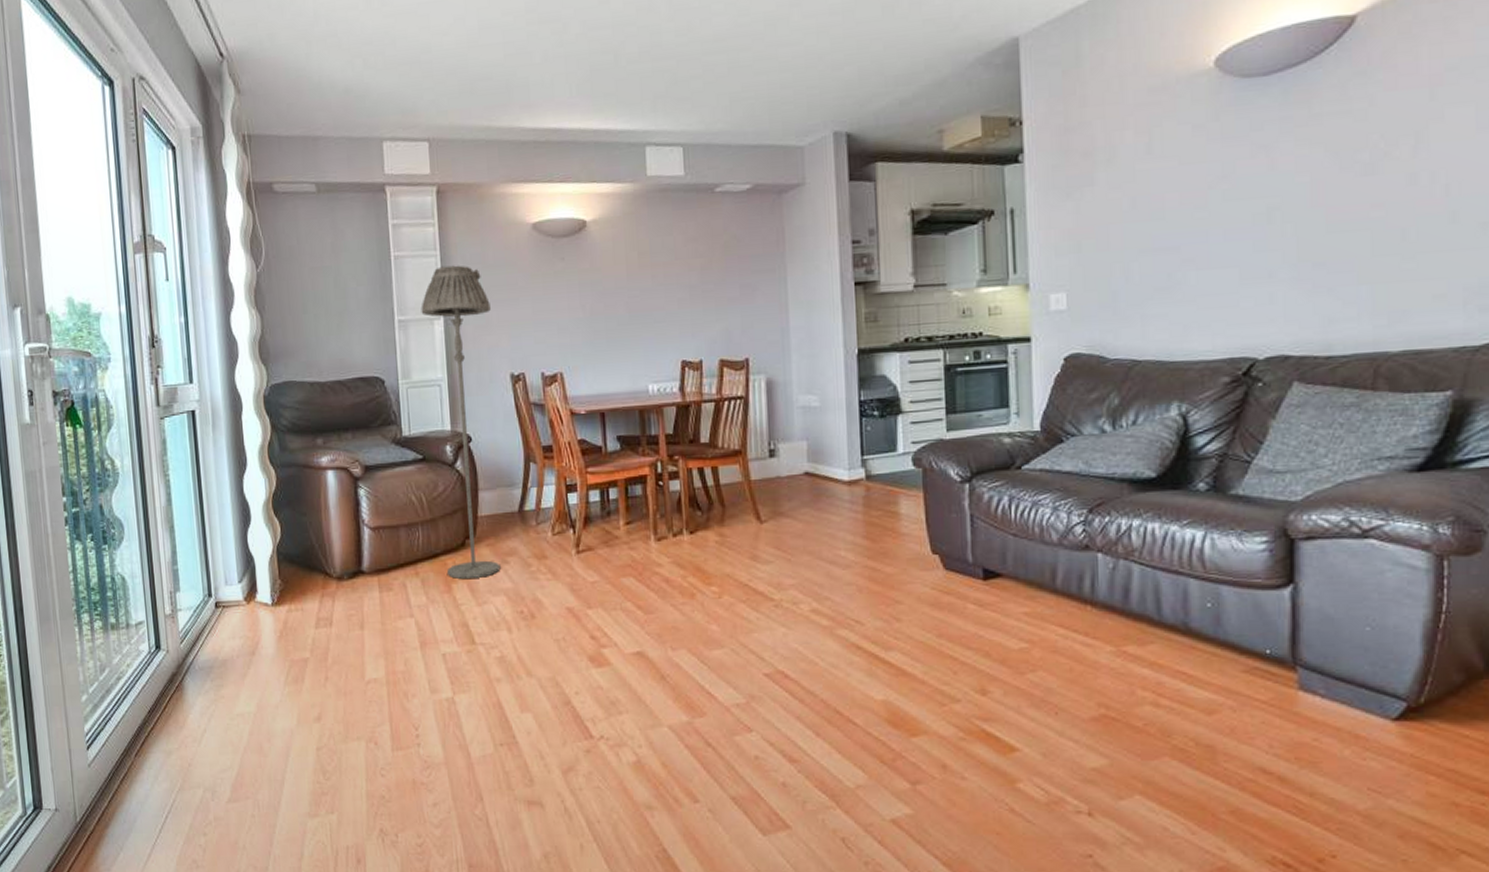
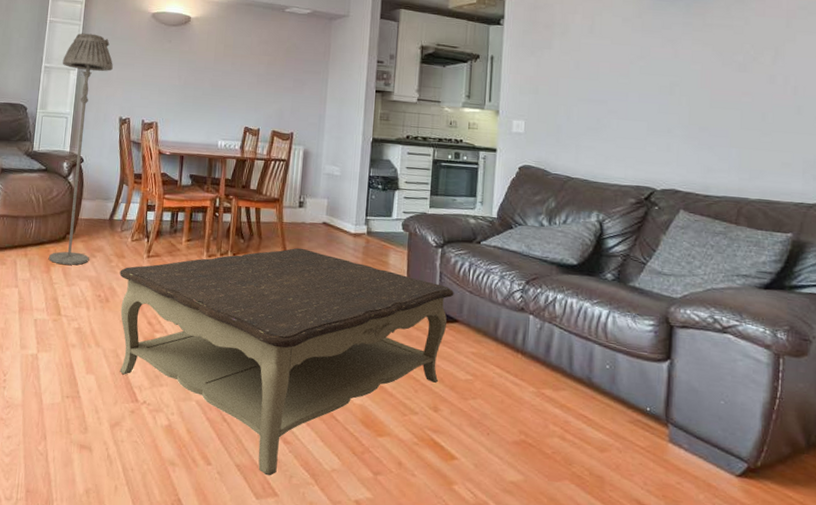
coffee table: none [543,510,993,805] -> present [119,247,454,476]

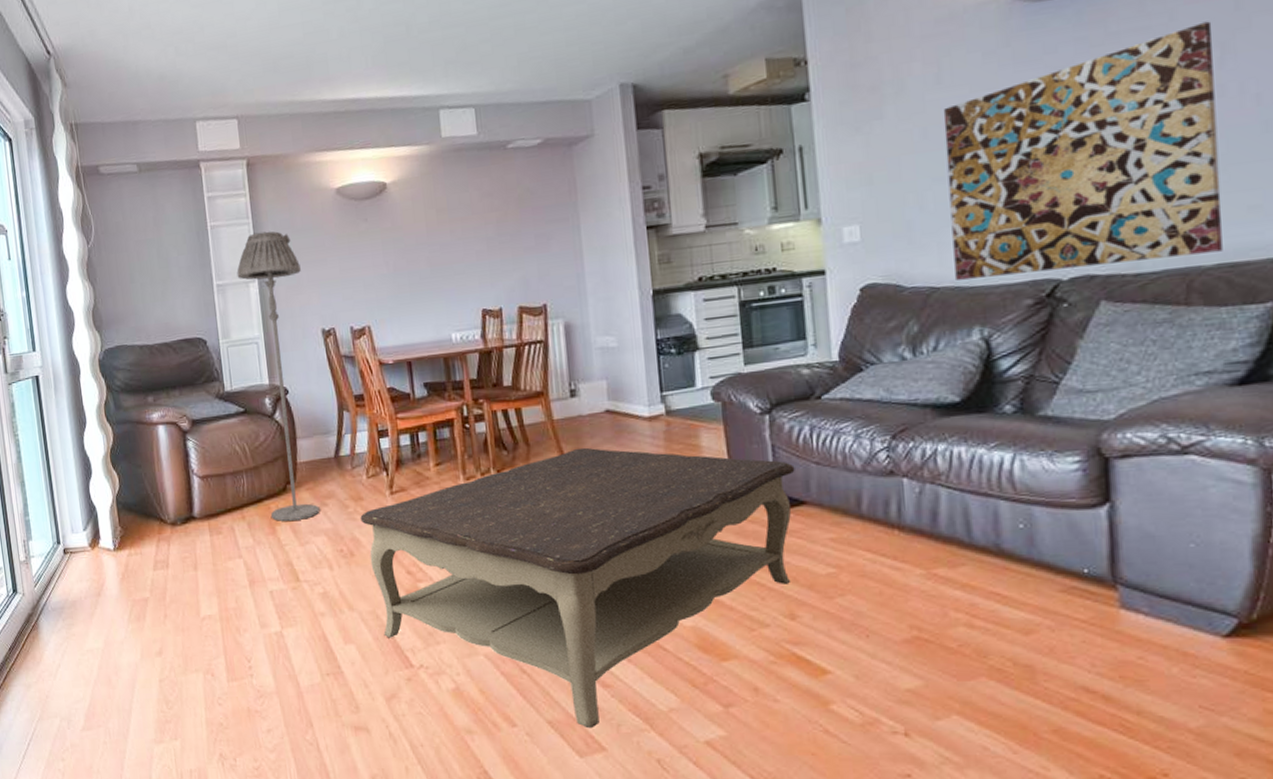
wall art: none [585,30,771,191] -> present [943,21,1223,280]

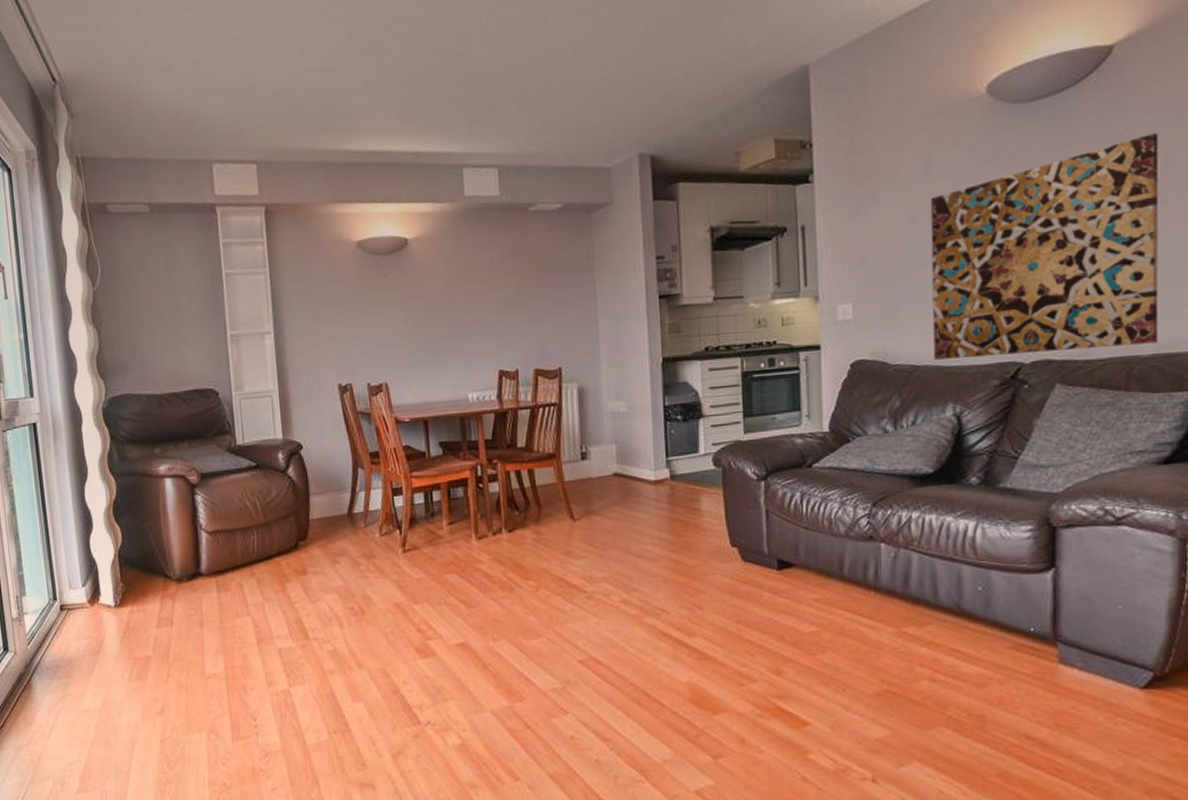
floor lamp: present [236,231,320,521] -> none [252,281,332,578]
coffee table: present [360,447,795,729] -> none [372,509,786,781]

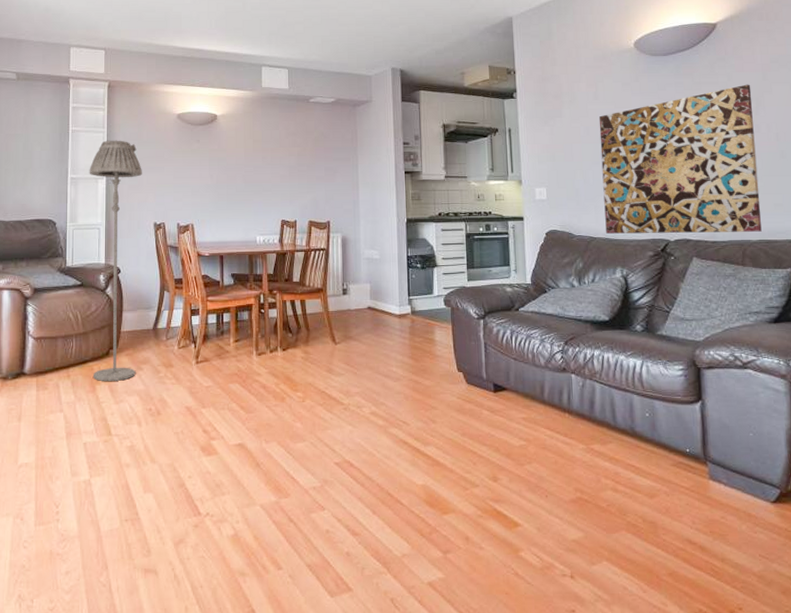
floor lamp: none [252,281,332,578] -> present [89,140,142,381]

